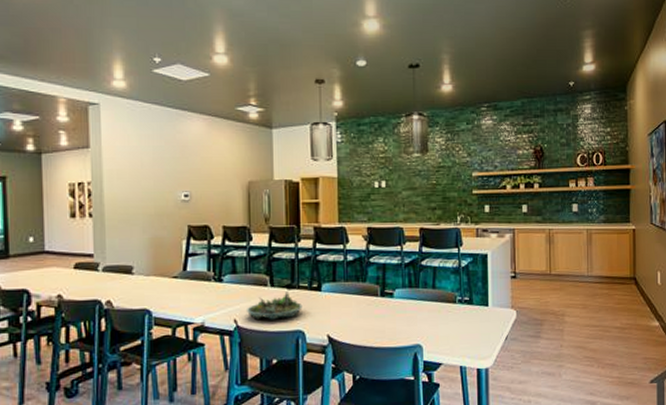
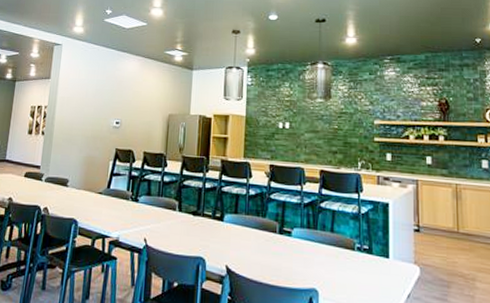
succulent planter: present [247,292,303,320] -> none [156,218,205,244]

